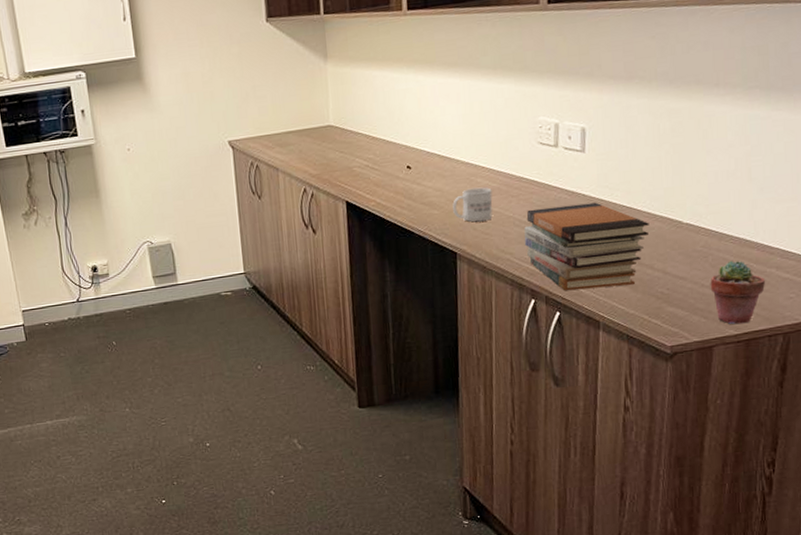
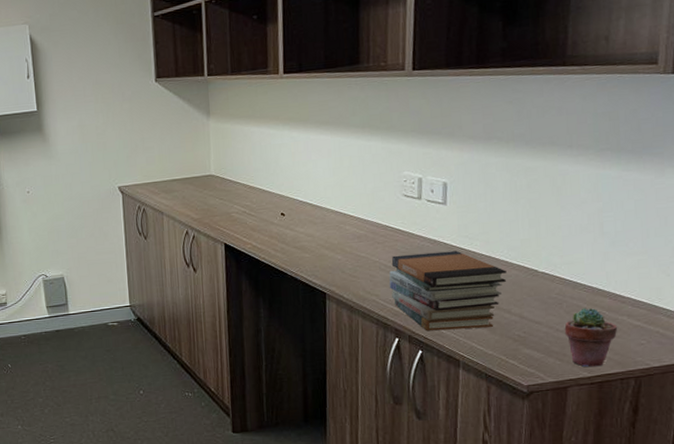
mug: present [452,187,493,222] -> none [323,234,360,266]

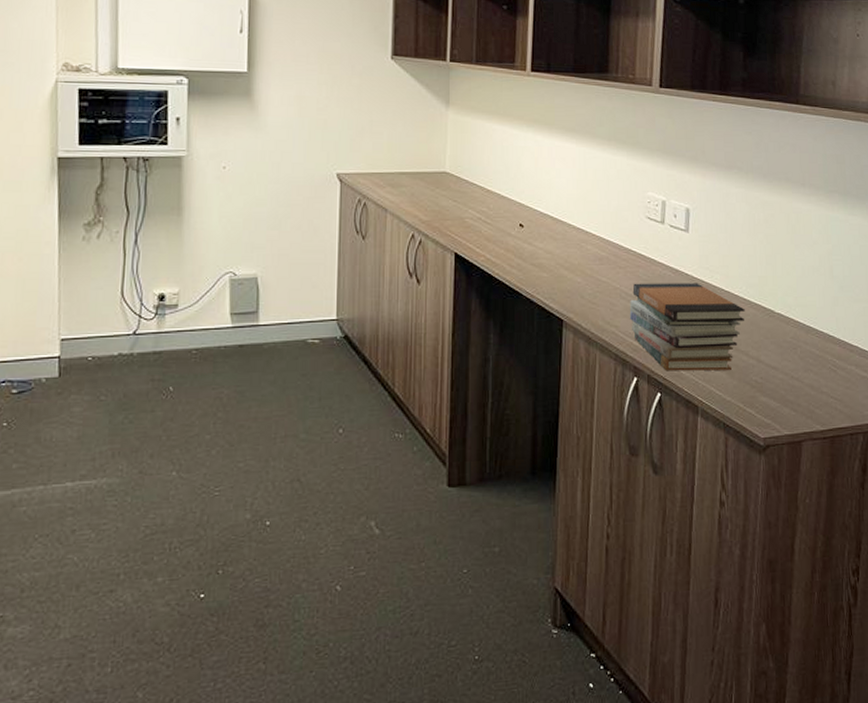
potted succulent: present [564,308,618,367] -> none [798,354,847,420]

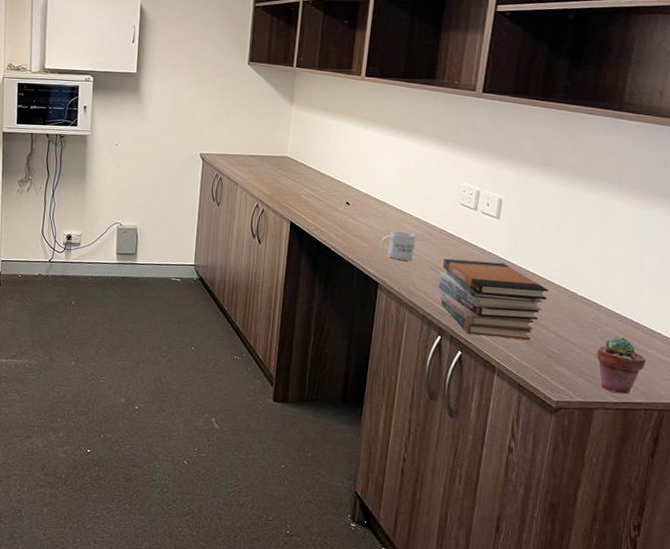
mug: none [562,254,601,290] -> present [380,230,416,261]
potted succulent: none [798,354,847,420] -> present [596,336,647,394]

